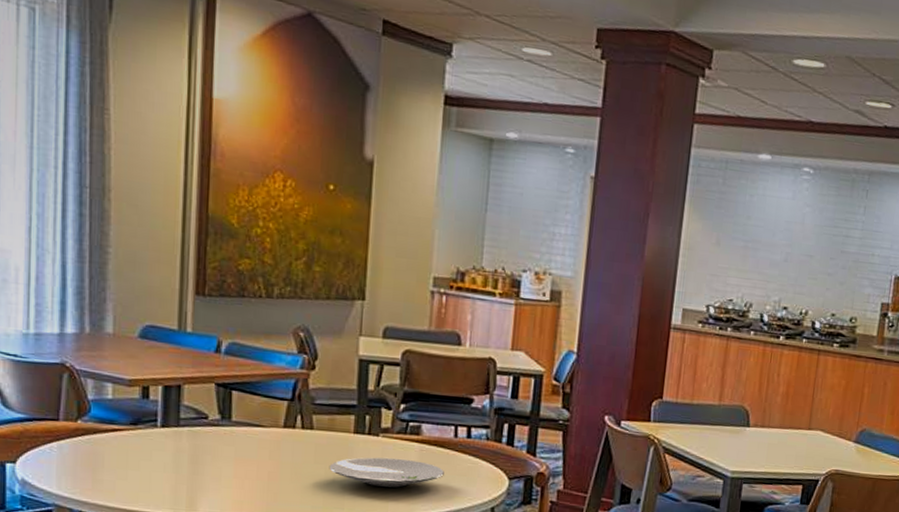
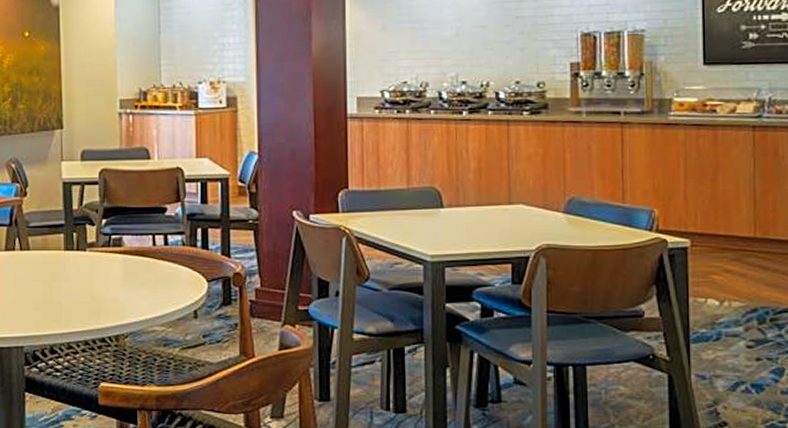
plate: present [329,457,444,489] -> none [46,270,147,299]

